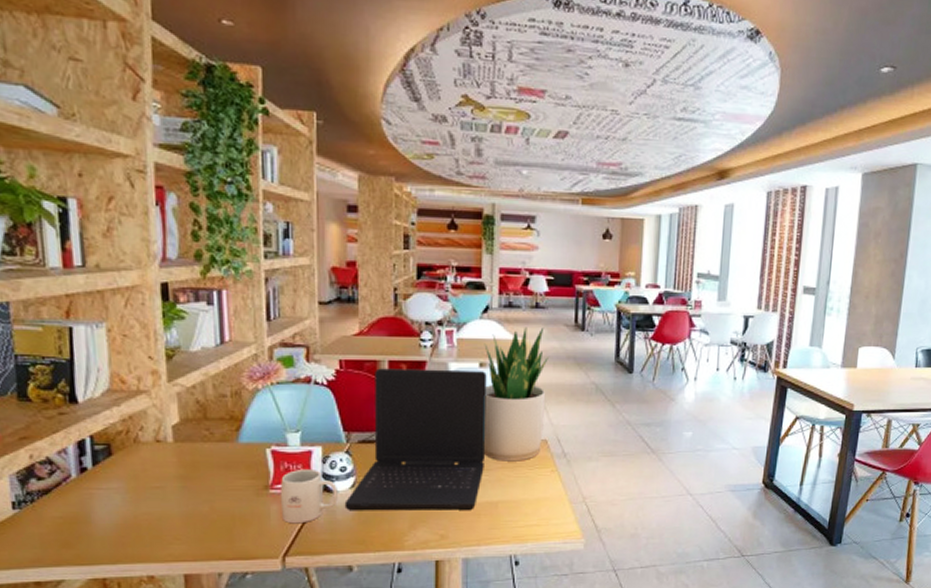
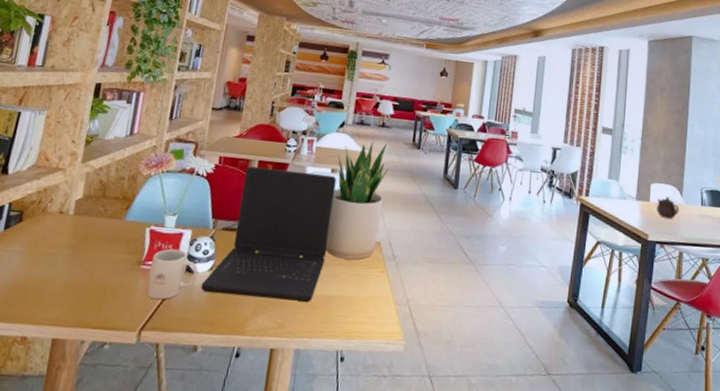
teapot: none [864,361,891,385] -> present [657,197,680,219]

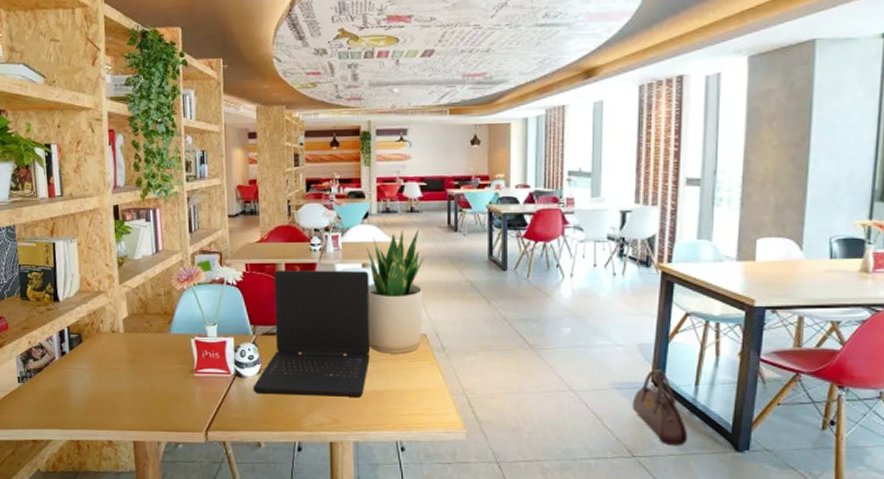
mug: present [146,248,198,300] -> none [202,356,247,404]
handbag: none [550,291,594,366] -> present [632,370,688,446]
teapot: present [657,197,680,219] -> none [766,253,798,279]

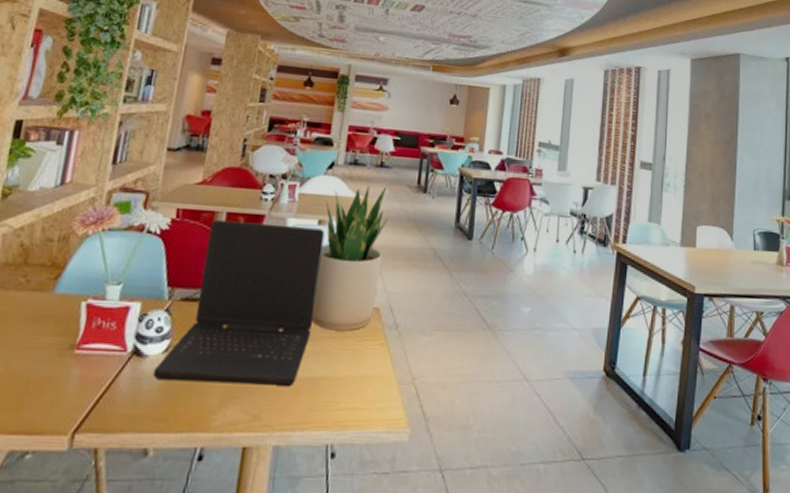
handbag: present [632,370,688,446] -> none [584,358,636,446]

